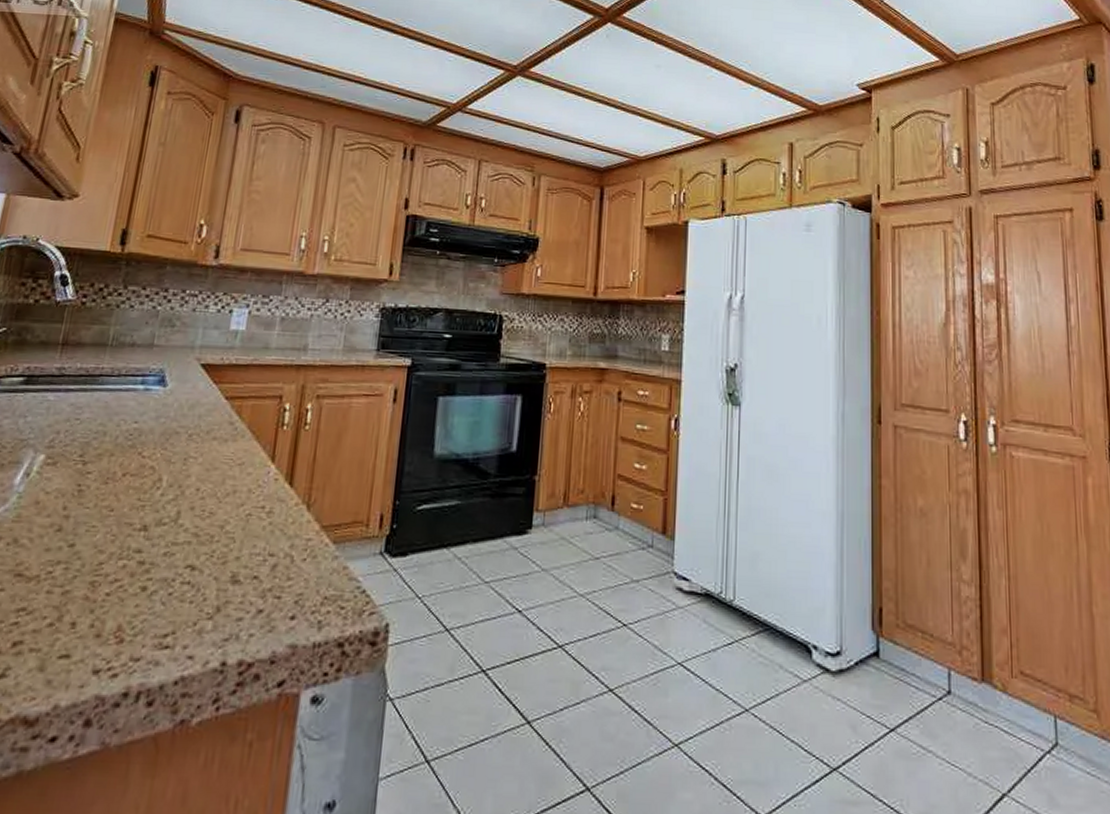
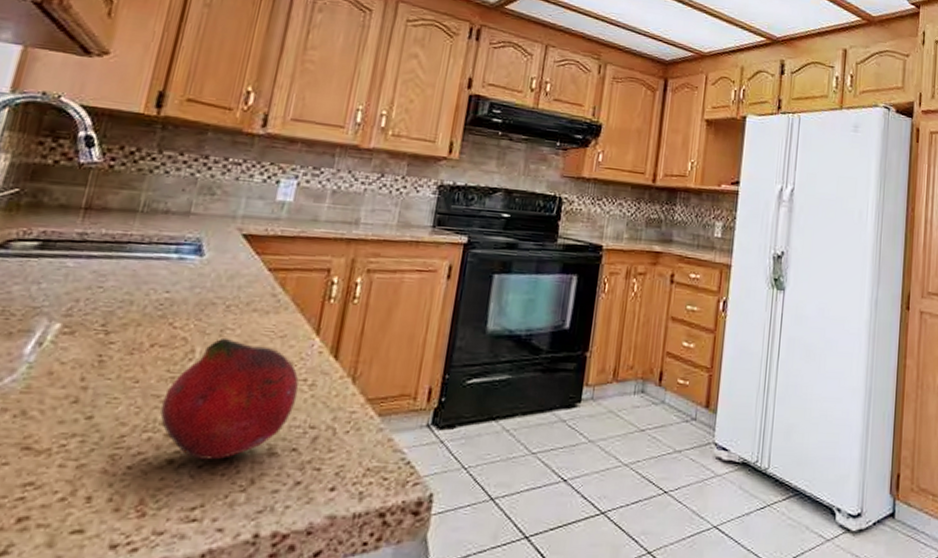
fruit: none [133,466,258,587] -> present [160,337,299,460]

